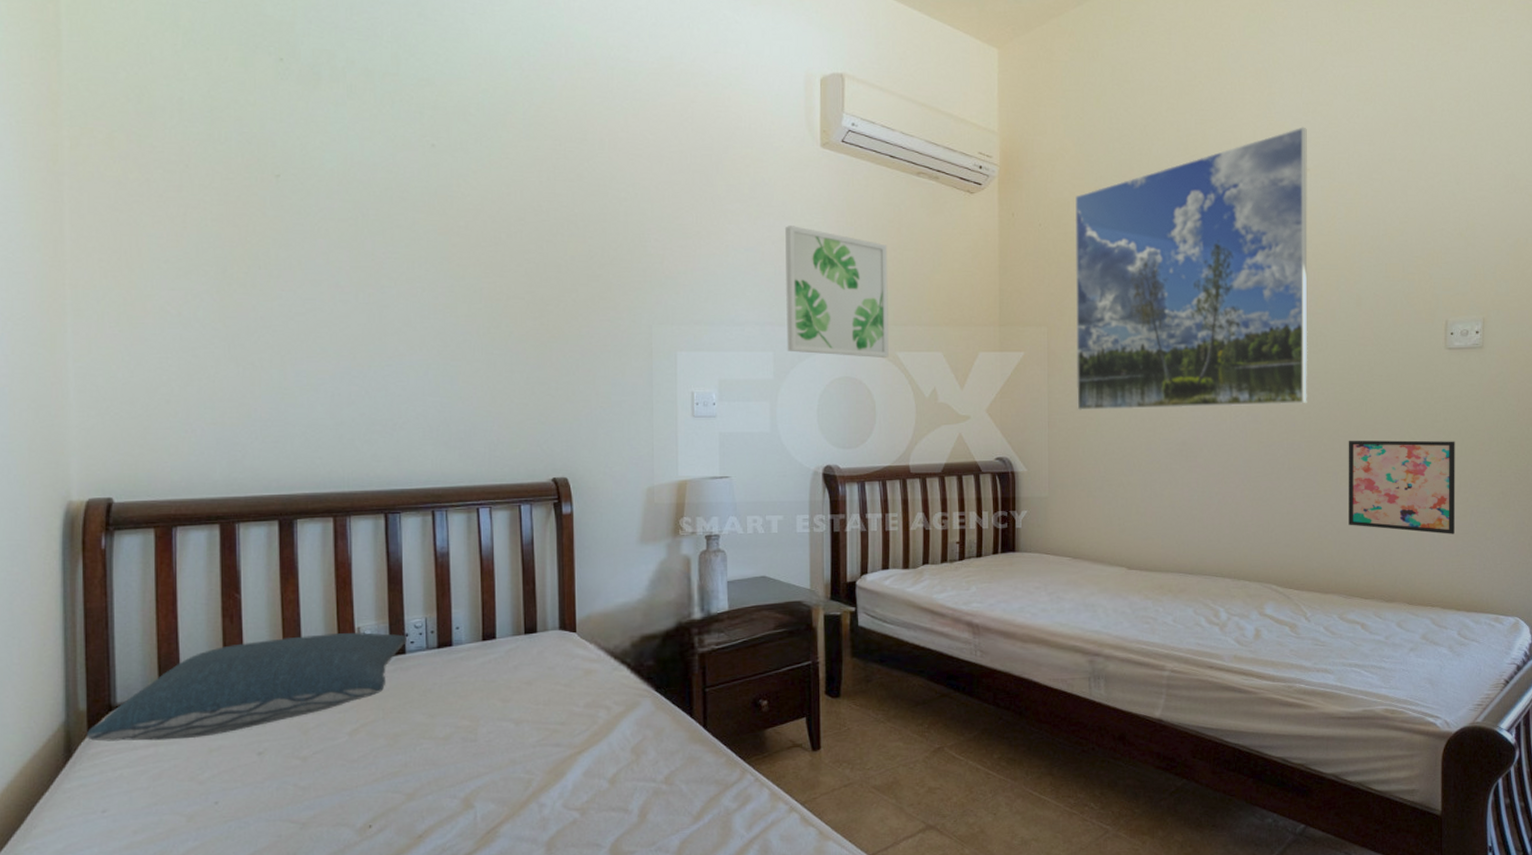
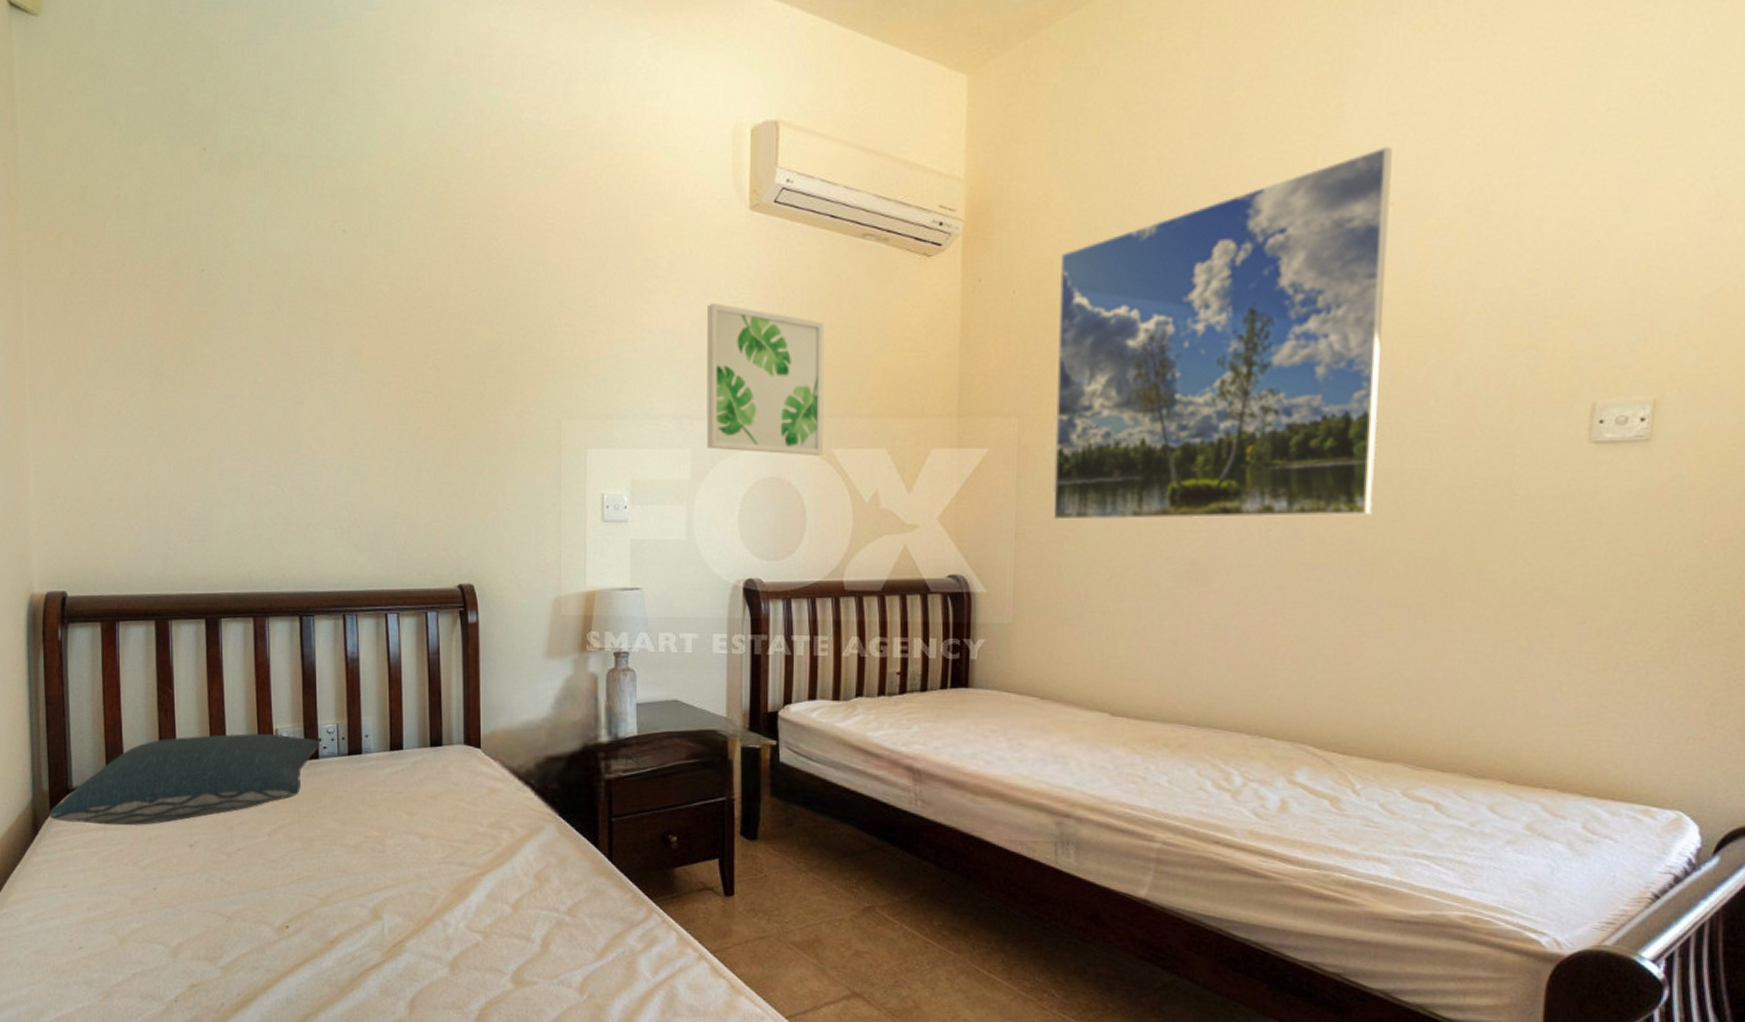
wall art: present [1348,440,1456,534] -> none [1423,563,1596,694]

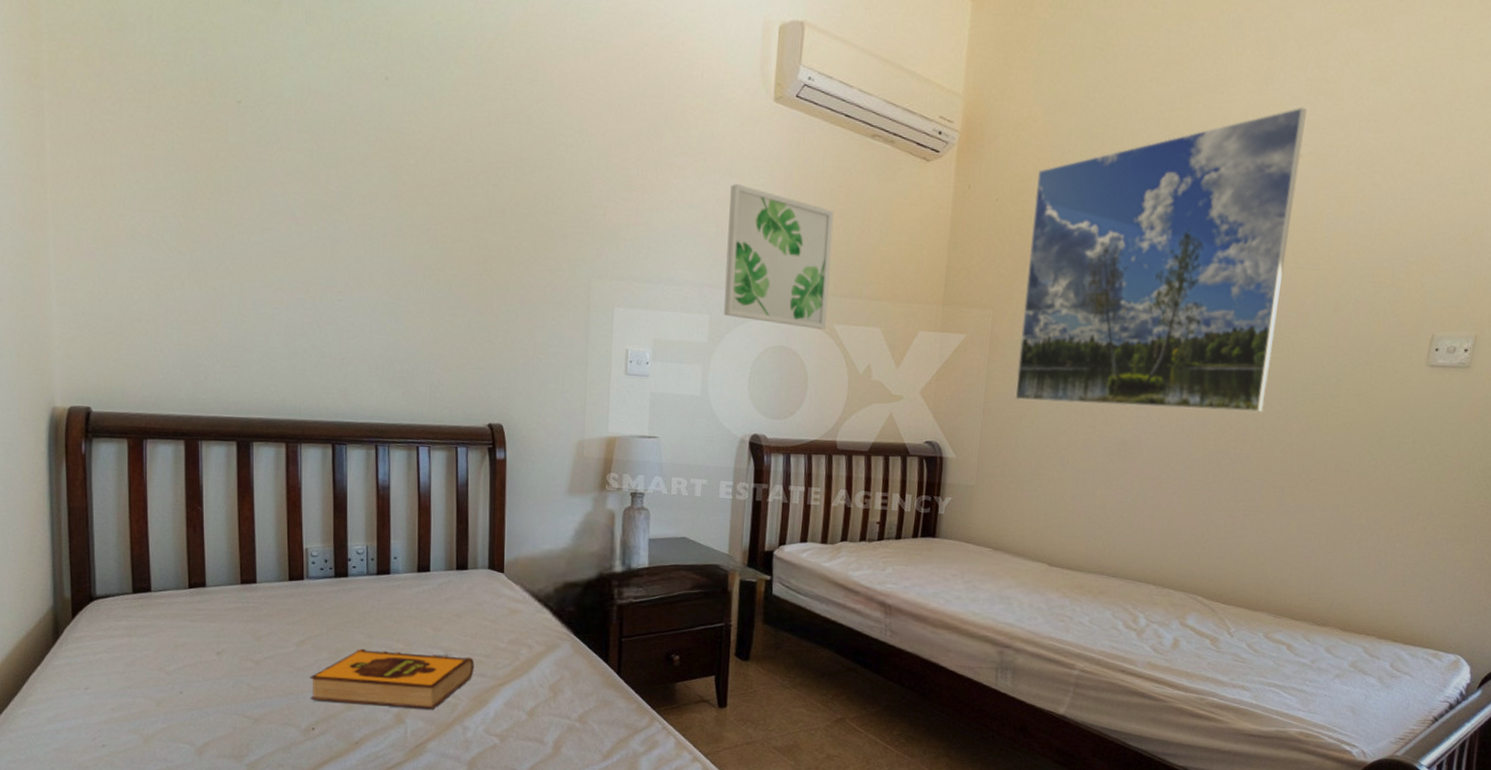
pillow: present [48,734,320,826] -> none [70,551,349,634]
hardback book: none [282,837,453,903] -> present [309,648,474,709]

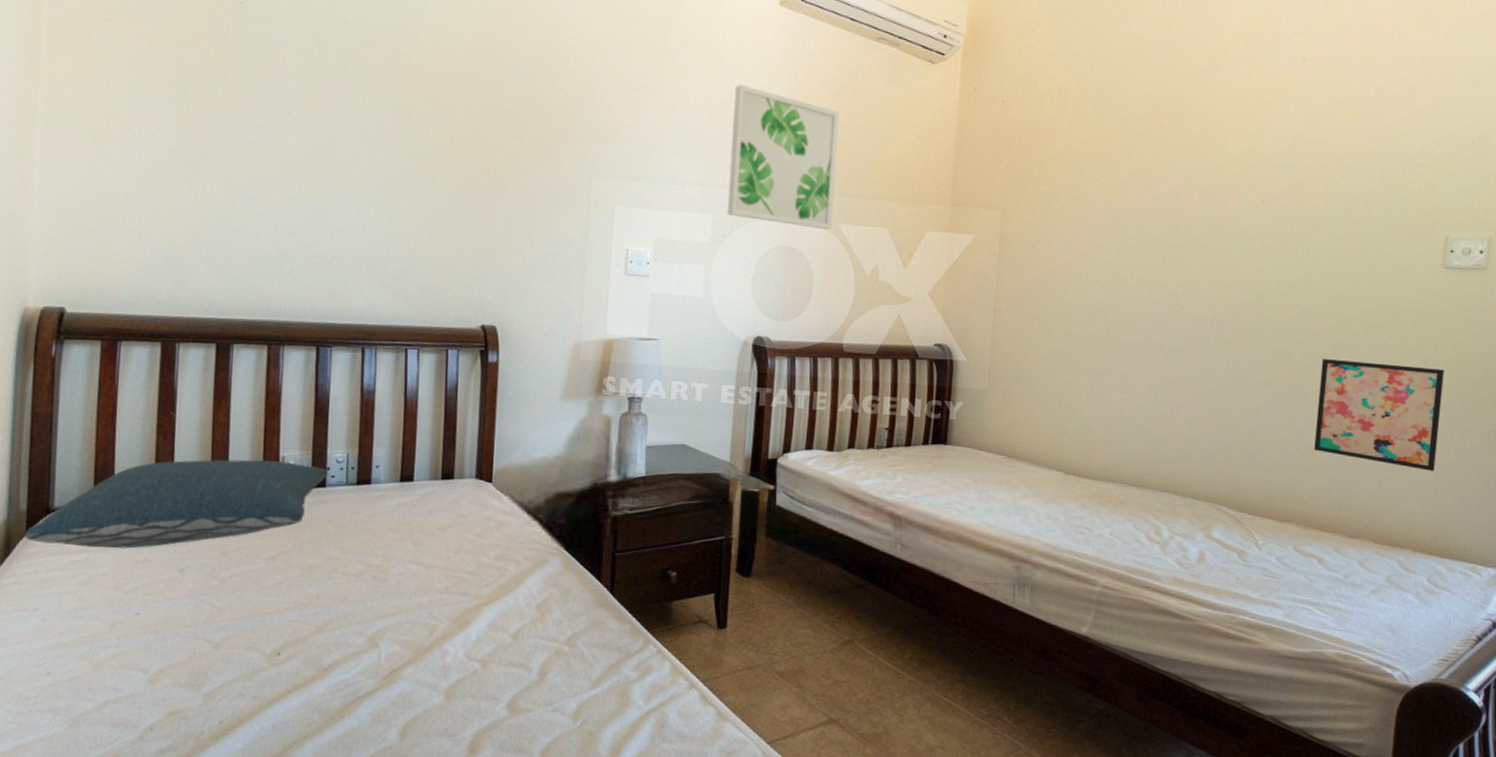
pillow: none [70,551,349,634] -> present [24,459,328,549]
hardback book: present [309,648,474,709] -> none [278,565,457,631]
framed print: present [1015,107,1307,413] -> none [1026,13,1307,315]
wall art: none [1289,454,1421,563] -> present [1314,358,1445,471]

